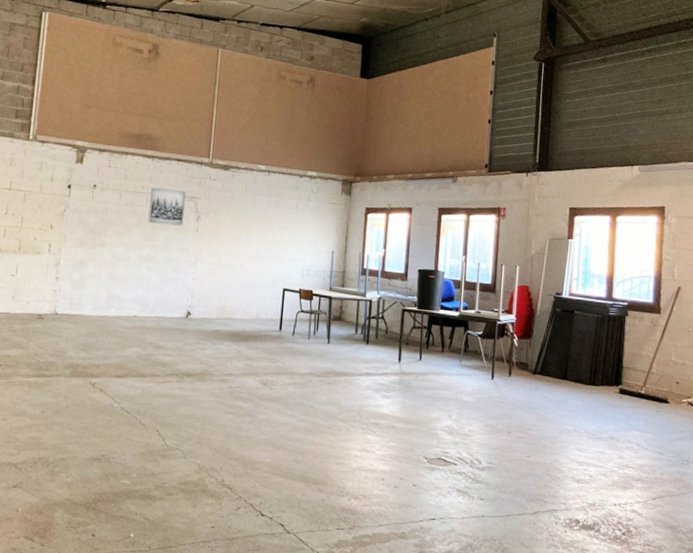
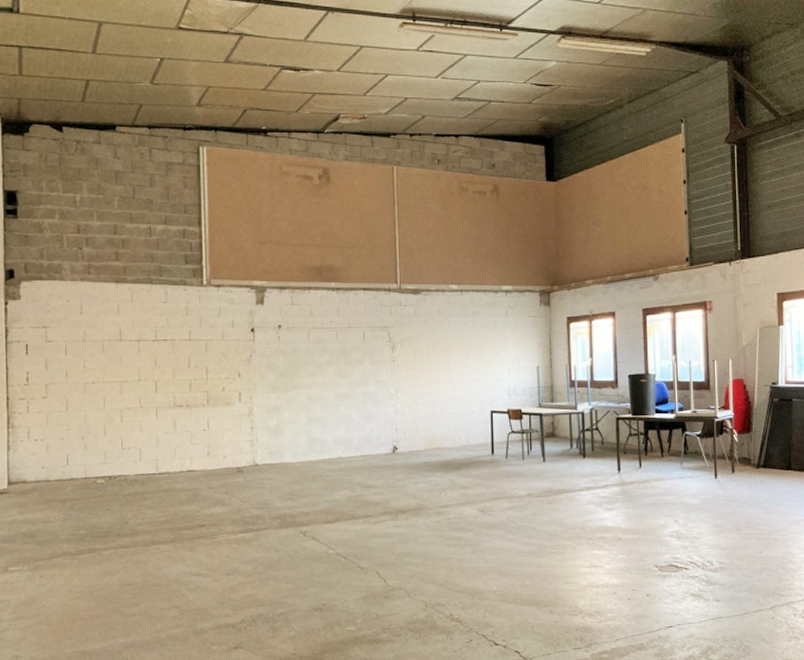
wall art: present [148,187,186,226] -> none [340,320,378,359]

